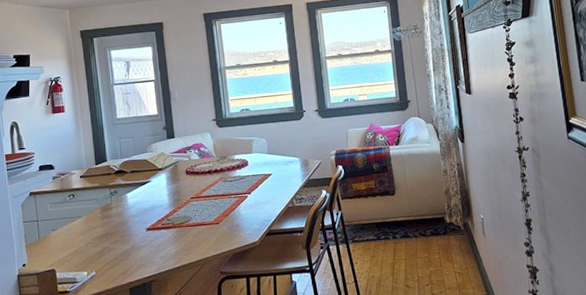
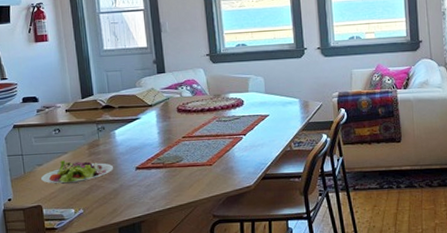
salad plate: none [55,224,125,248] -> present [41,160,113,185]

